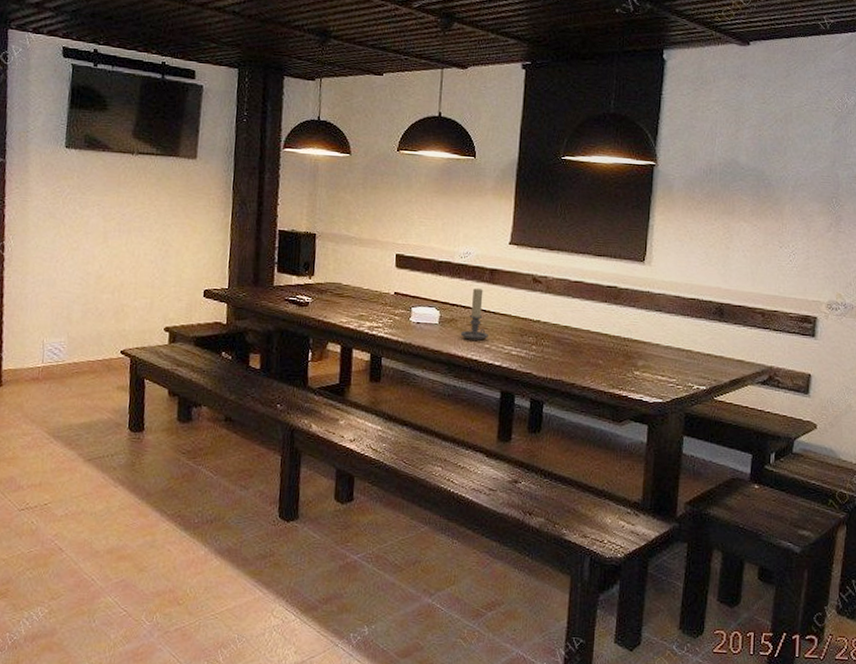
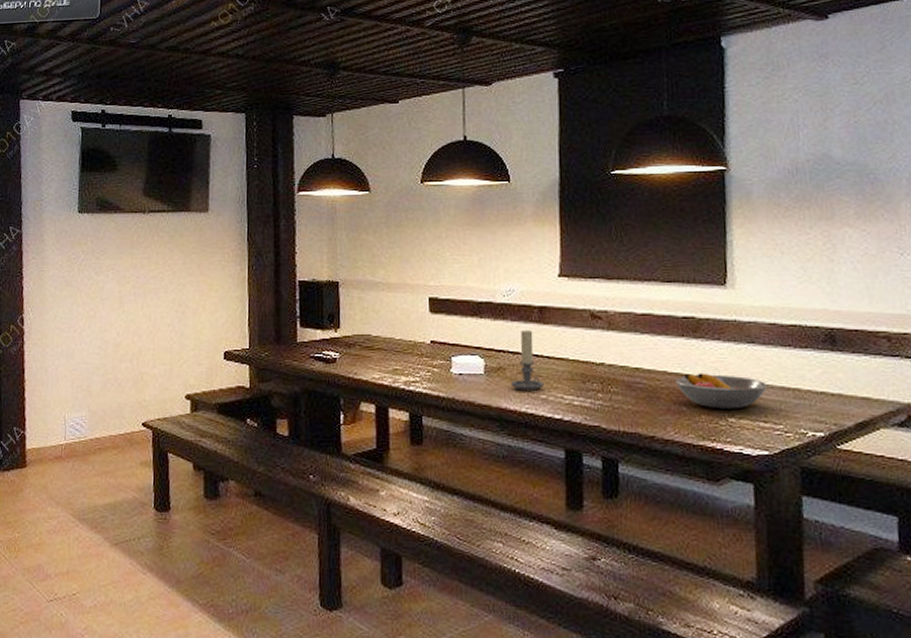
fruit bowl: none [596,333,668,365] -> present [675,373,768,409]

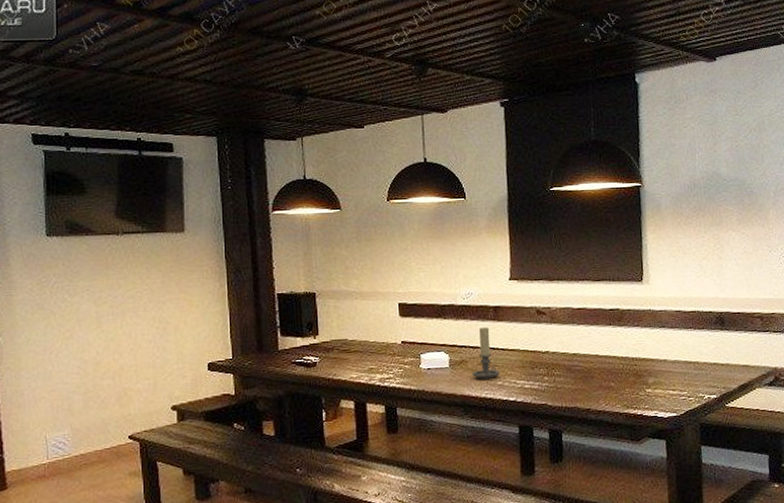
fruit bowl: present [675,373,768,409] -> none [605,354,675,383]

